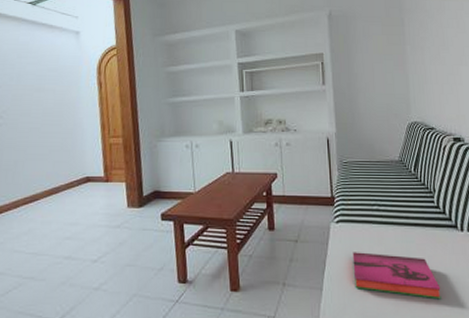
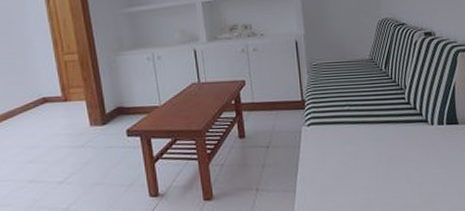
hardback book: present [352,252,442,300] -> none [324,152,412,192]

